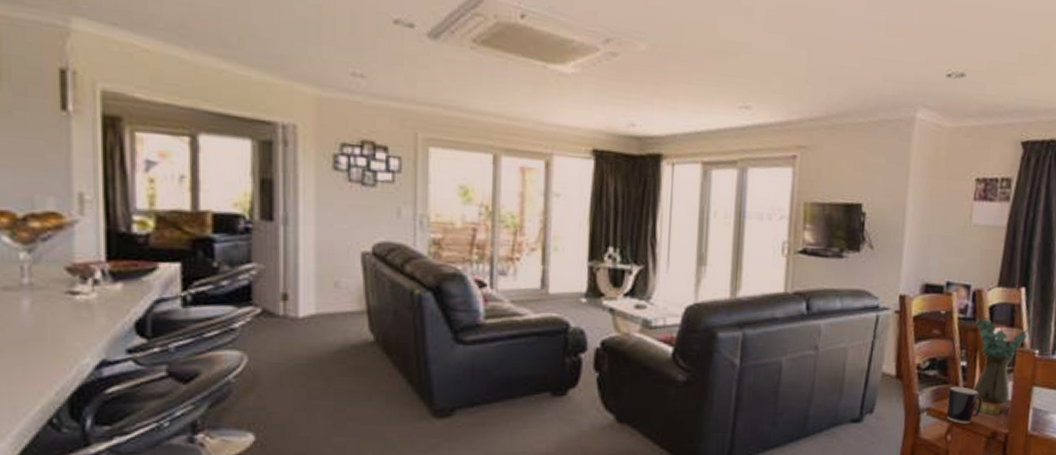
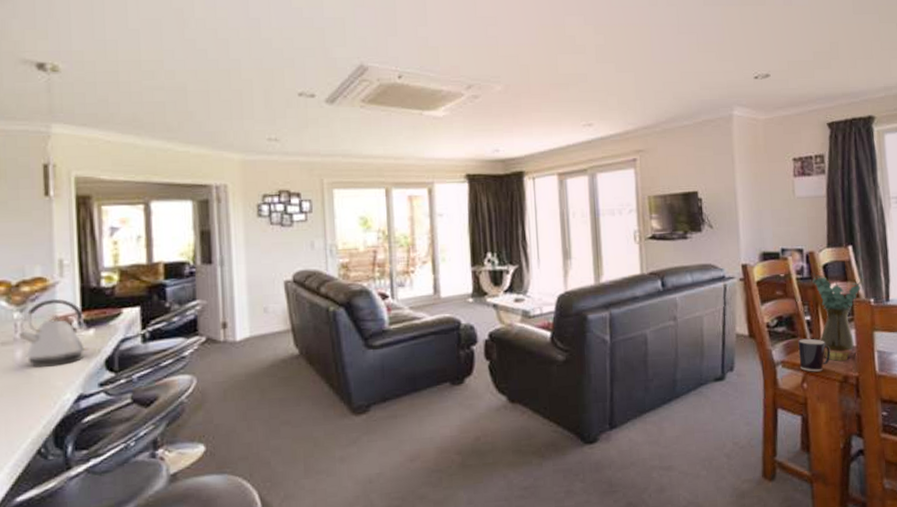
kettle: none [24,240,115,325] -> present [17,298,89,367]

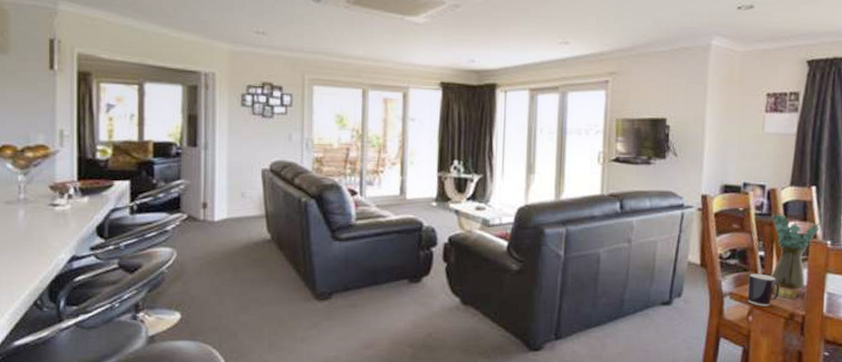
kettle: present [17,298,89,367] -> none [21,166,83,229]

